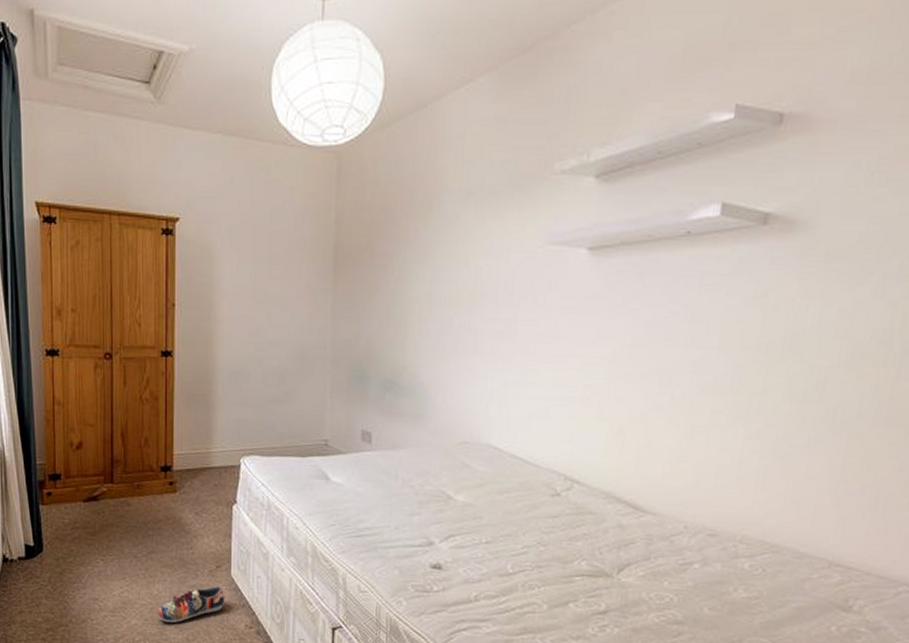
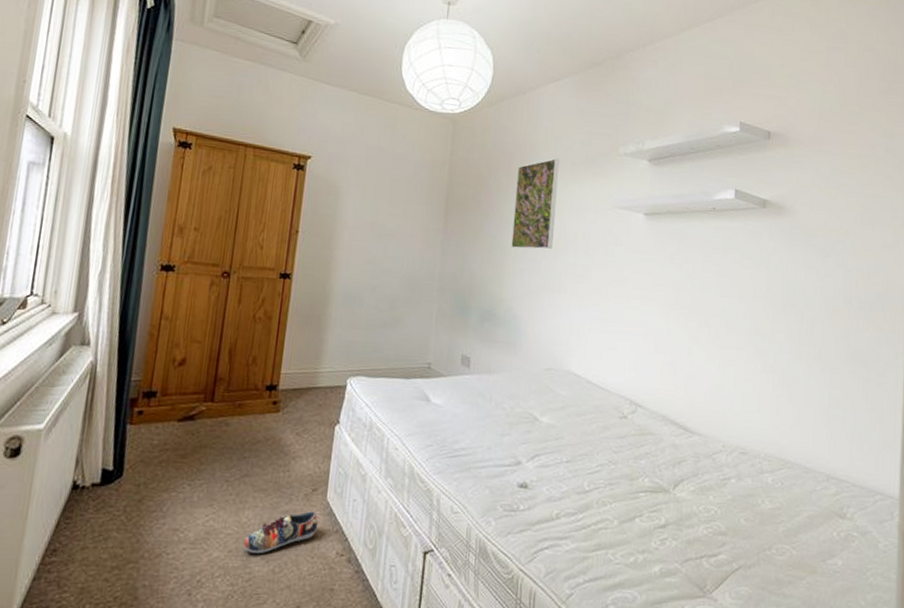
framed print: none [414,188,474,305] -> present [511,158,560,250]

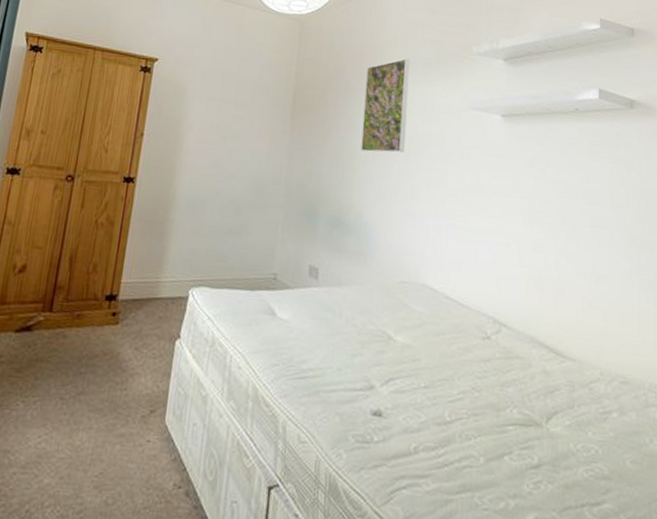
shoe: present [244,511,319,553] -> none [76,435,156,482]

